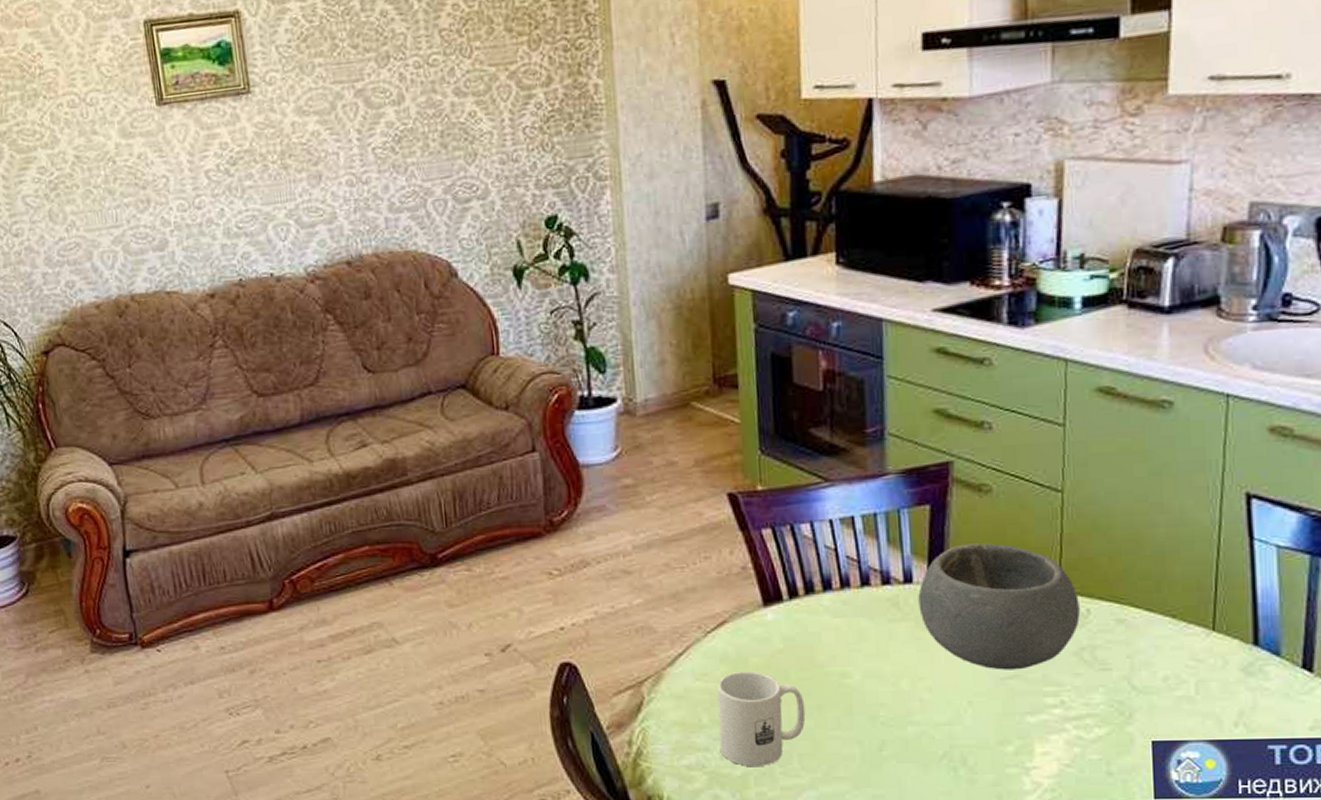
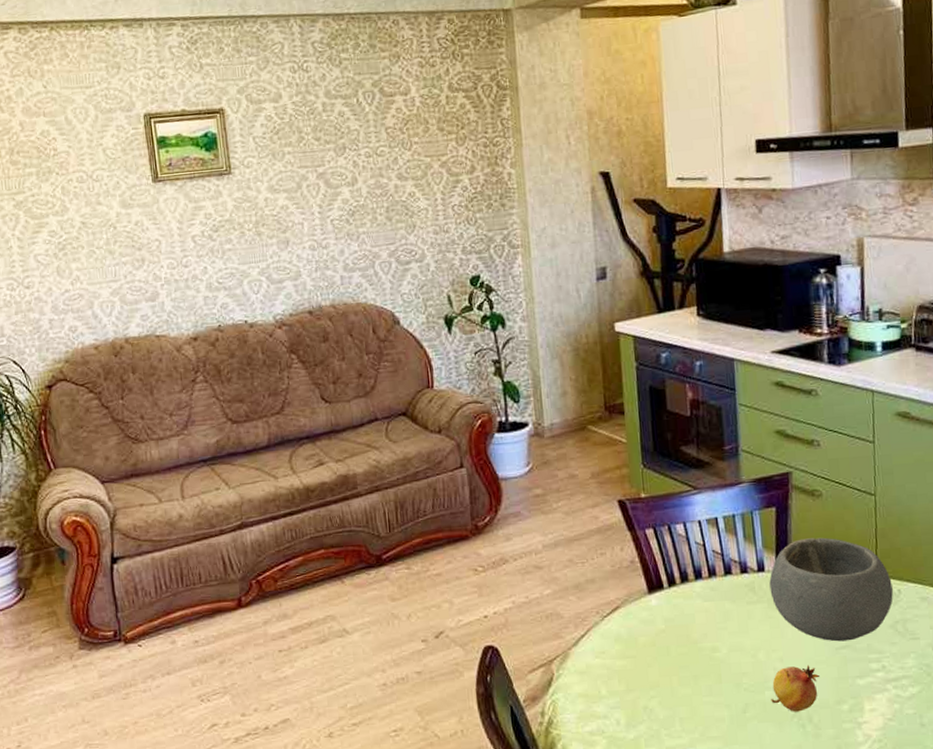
mug: present [717,671,806,767] -> none [613,649,685,731]
fruit: none [915,696,980,752] -> present [771,664,821,712]

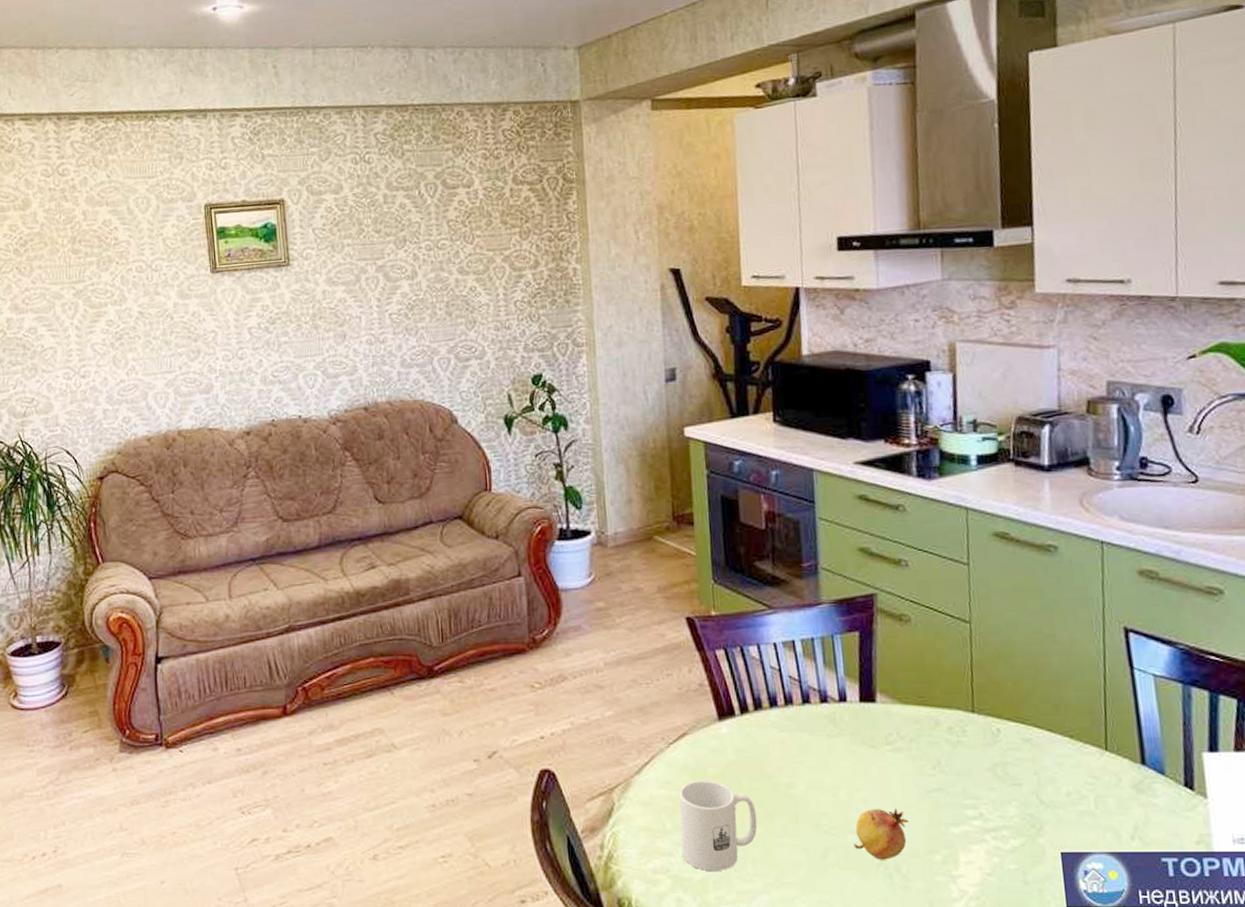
mug: none [613,649,685,731] -> present [679,781,758,872]
bowl: present [769,537,893,642] -> none [852,667,992,784]

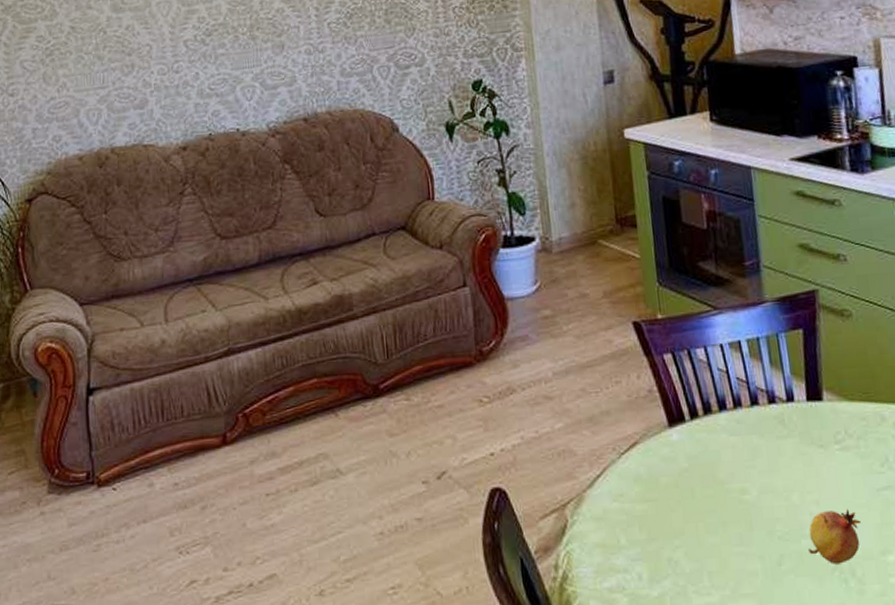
mug: present [679,781,758,872] -> none [632,490,712,587]

